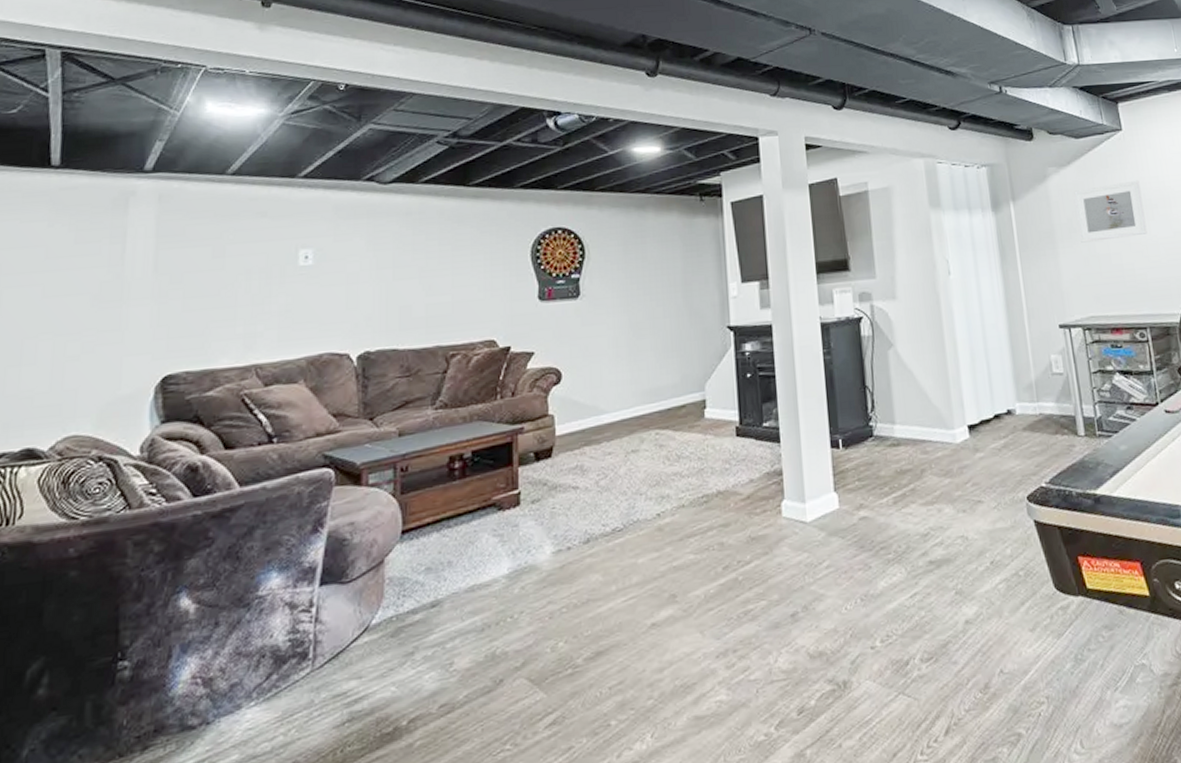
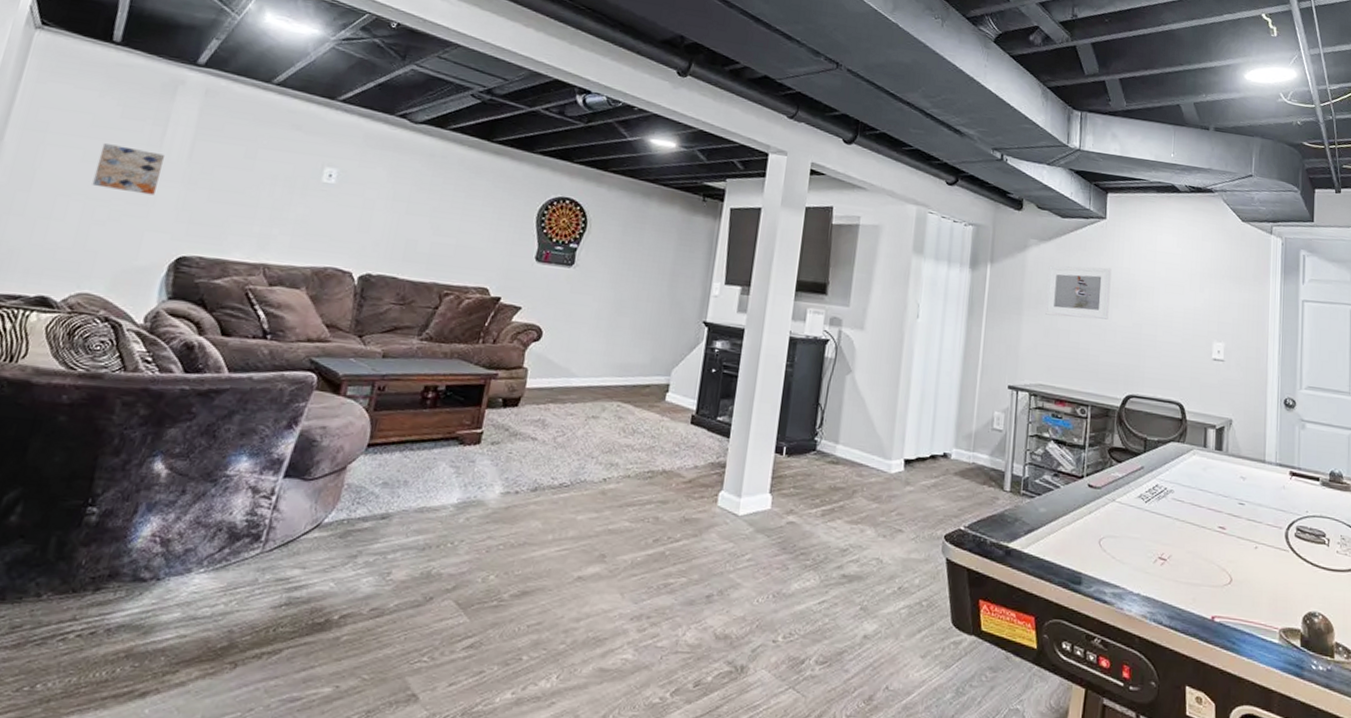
wall art: none [58,272,128,322] -> present [92,143,164,195]

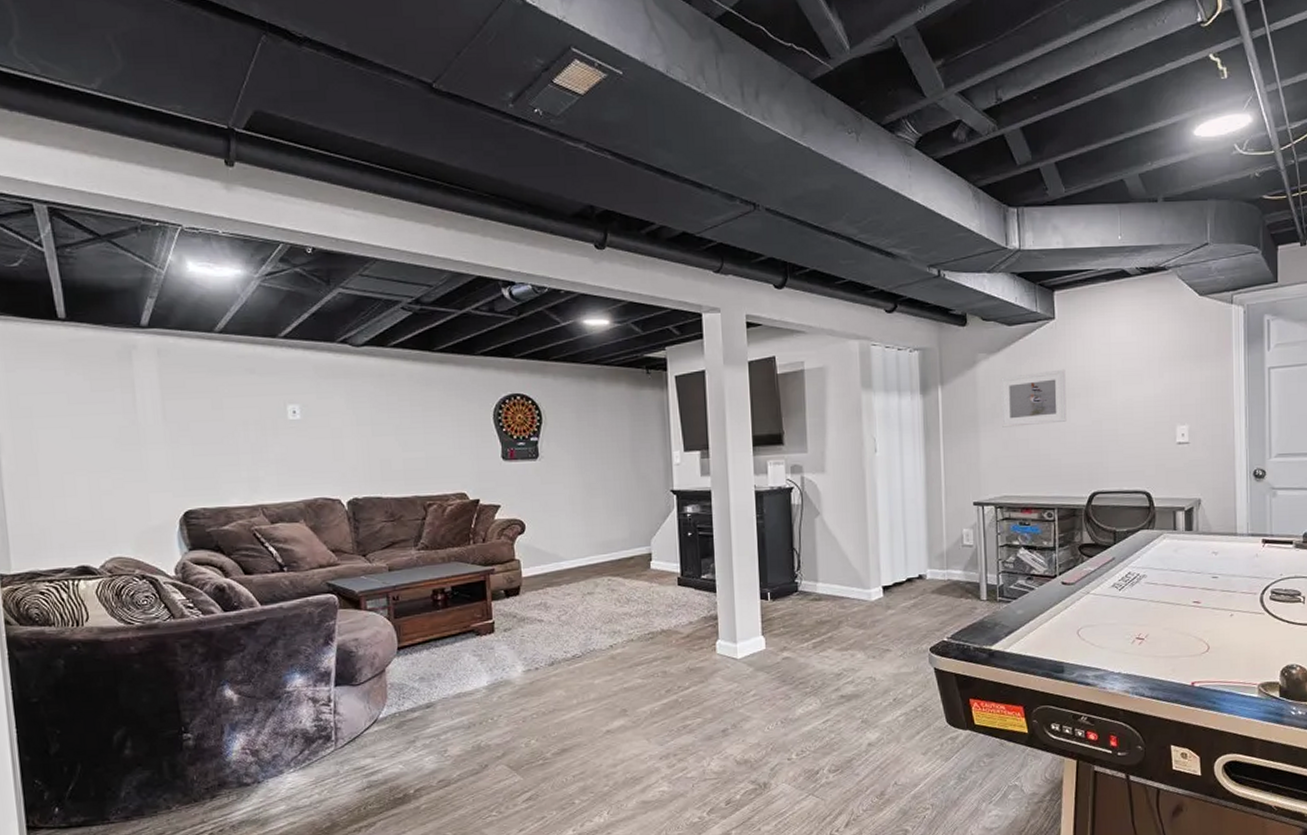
wall art: present [92,143,164,195] -> none [84,418,145,460]

